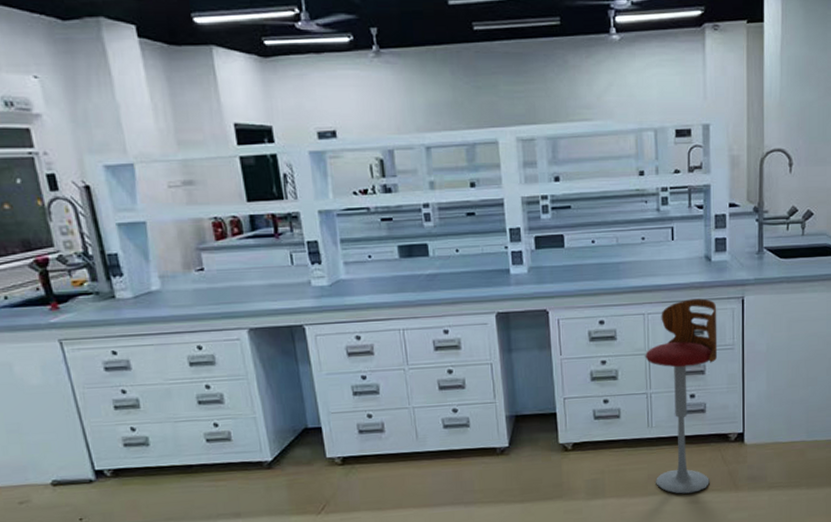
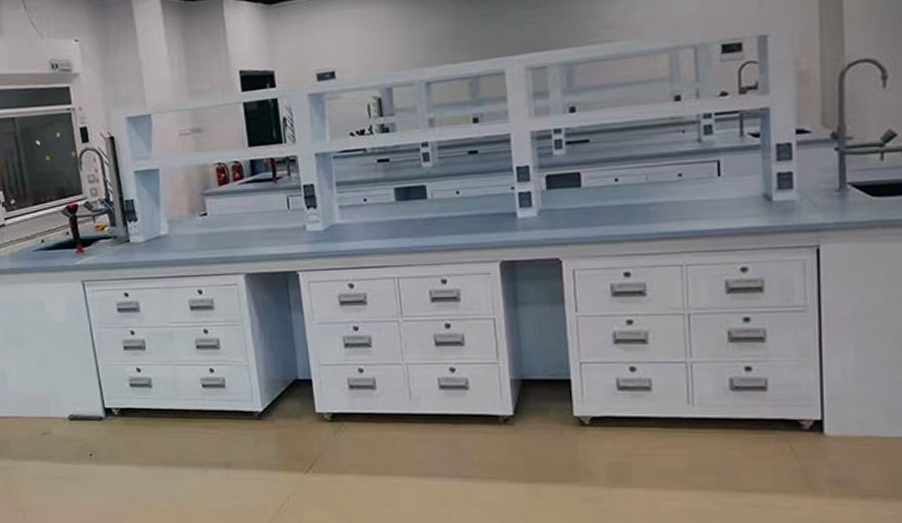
bar stool: present [645,298,718,494] -> none [684,247,783,492]

